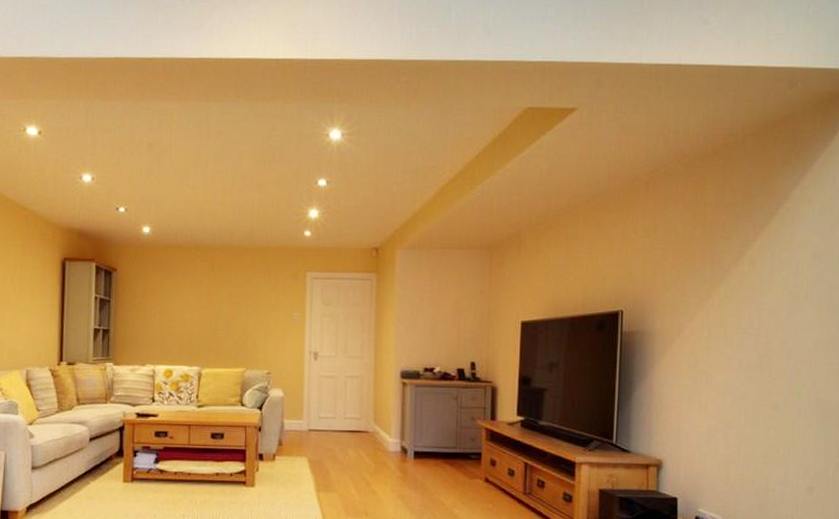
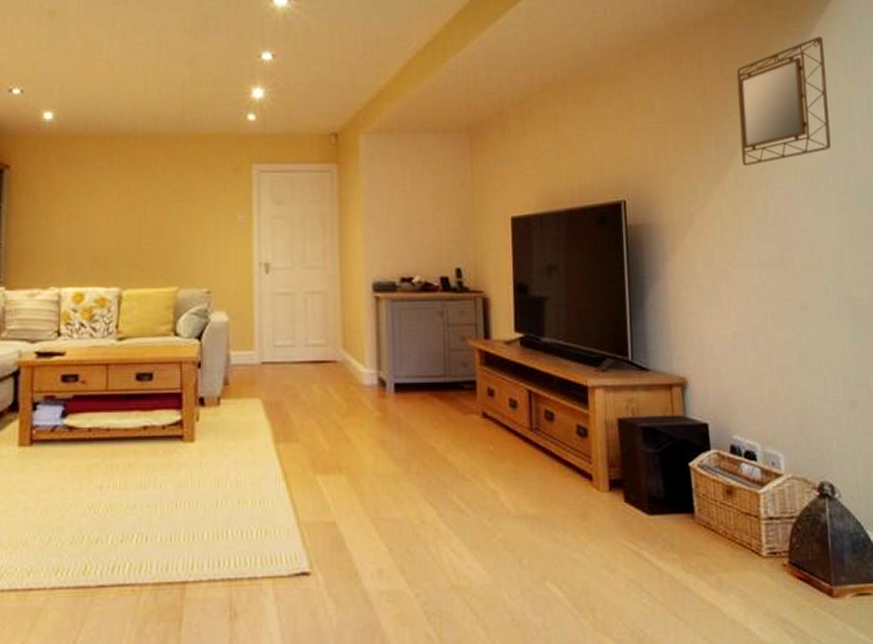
home mirror: none [733,168,825,283] -> present [736,36,831,166]

